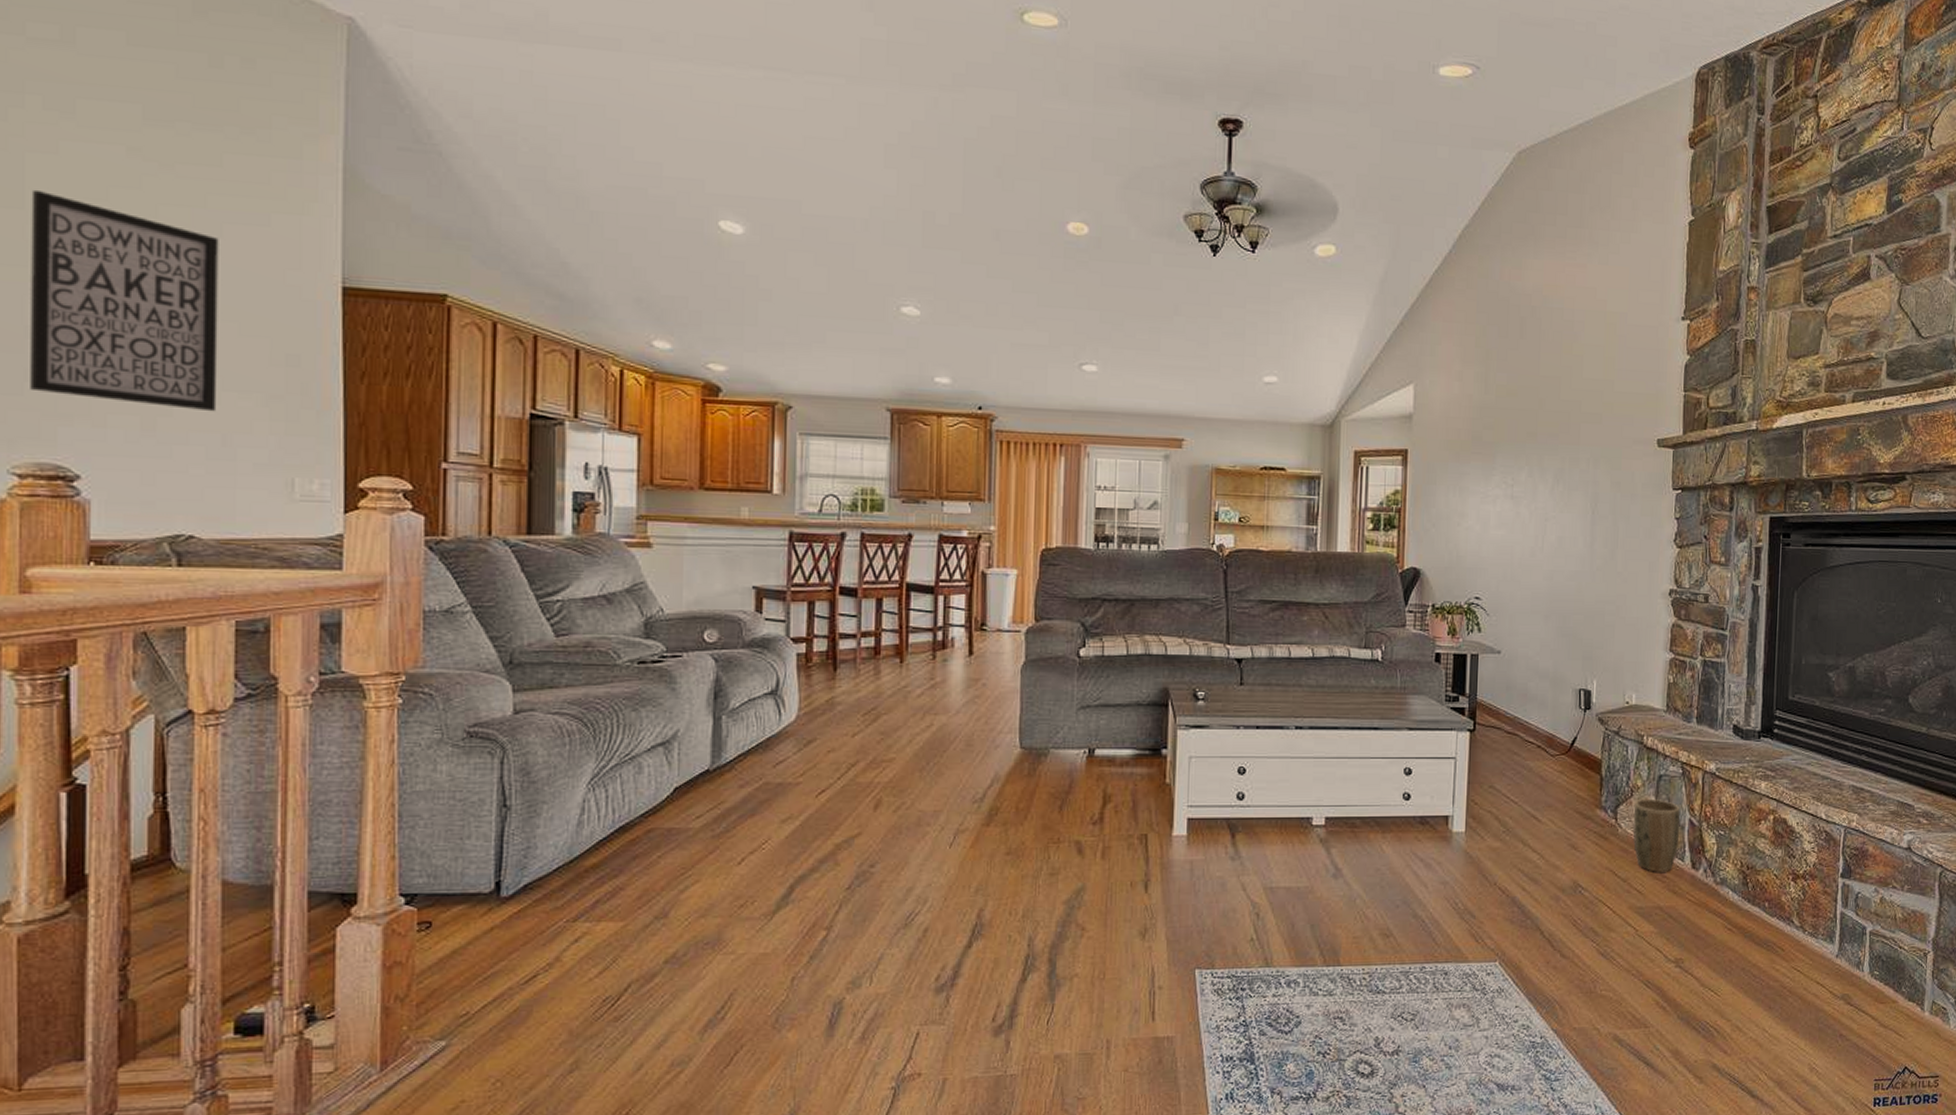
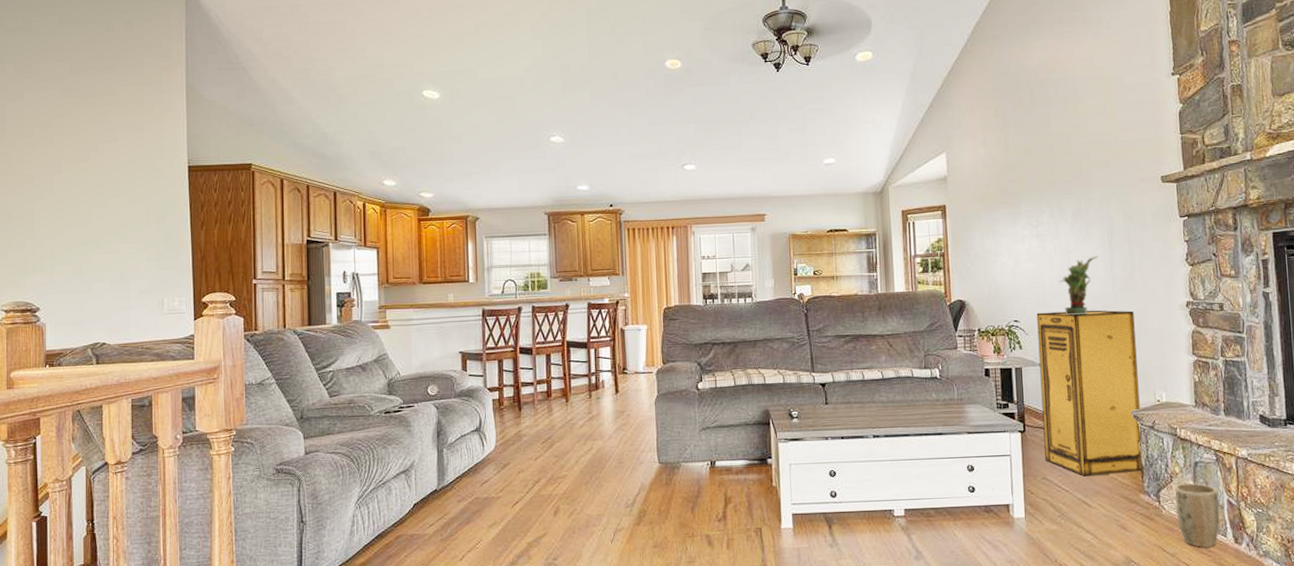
wall art: present [30,189,219,412] -> none [9,124,117,259]
storage cabinet: none [1495,590,1611,787] -> present [1036,310,1144,477]
potted plant: none [1530,527,1578,597] -> present [1058,255,1098,316]

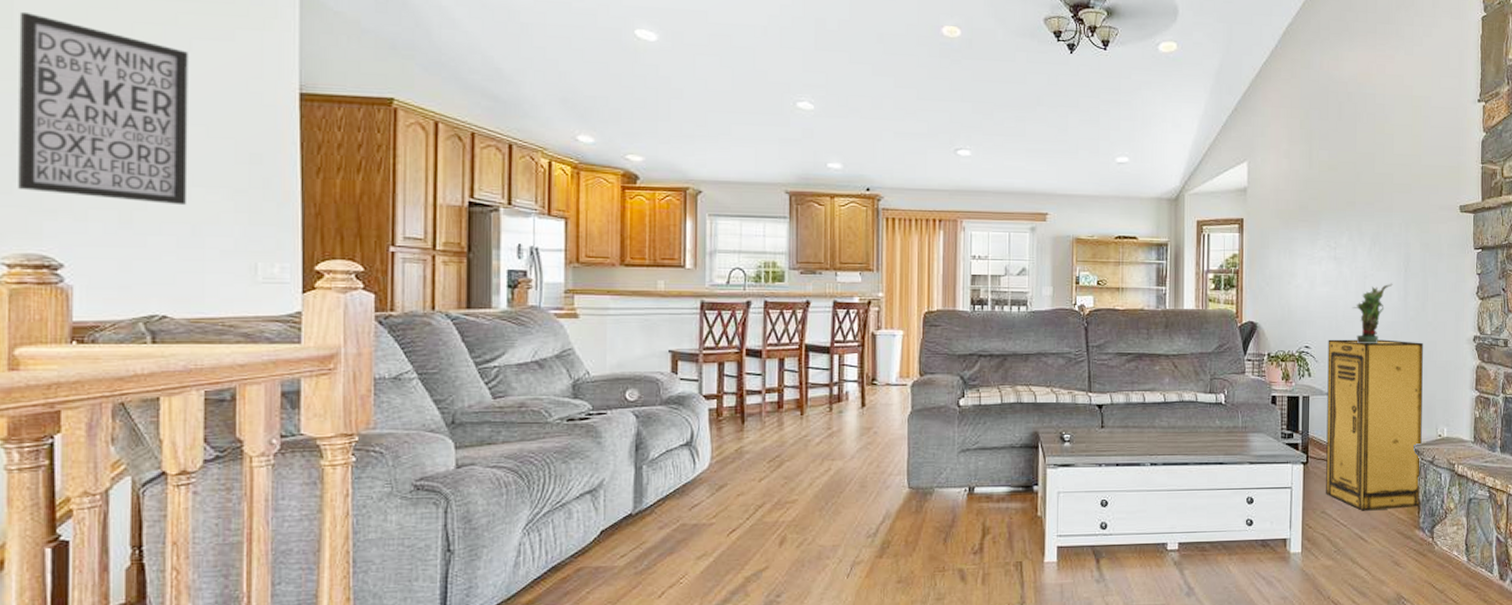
wall art: none [9,124,117,259] -> present [18,11,188,206]
plant pot: present [1174,483,1220,547] -> none [1447,519,1489,584]

